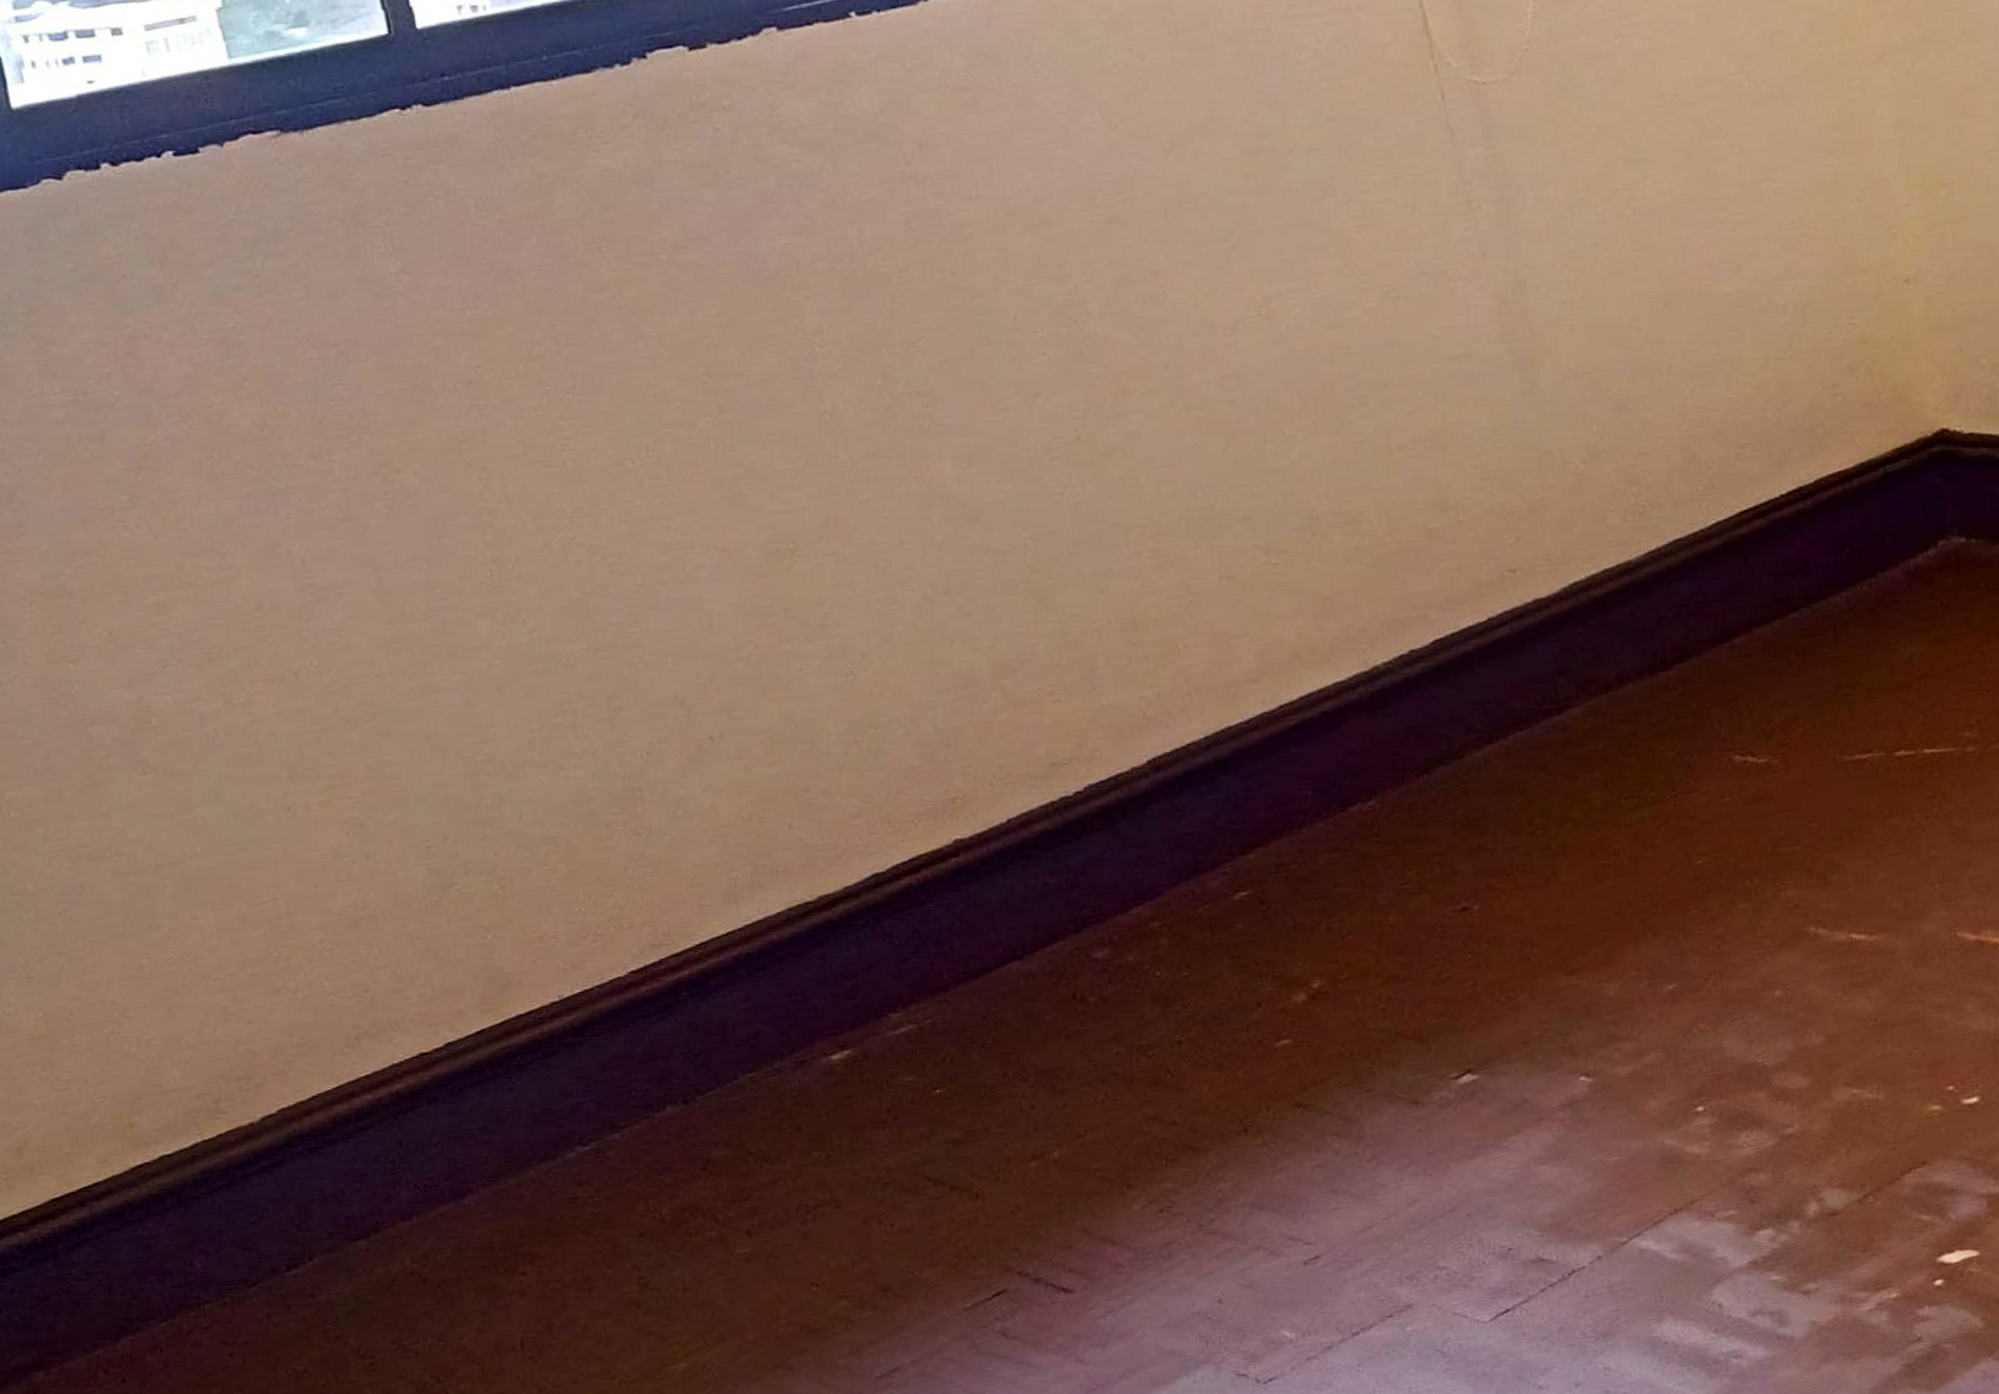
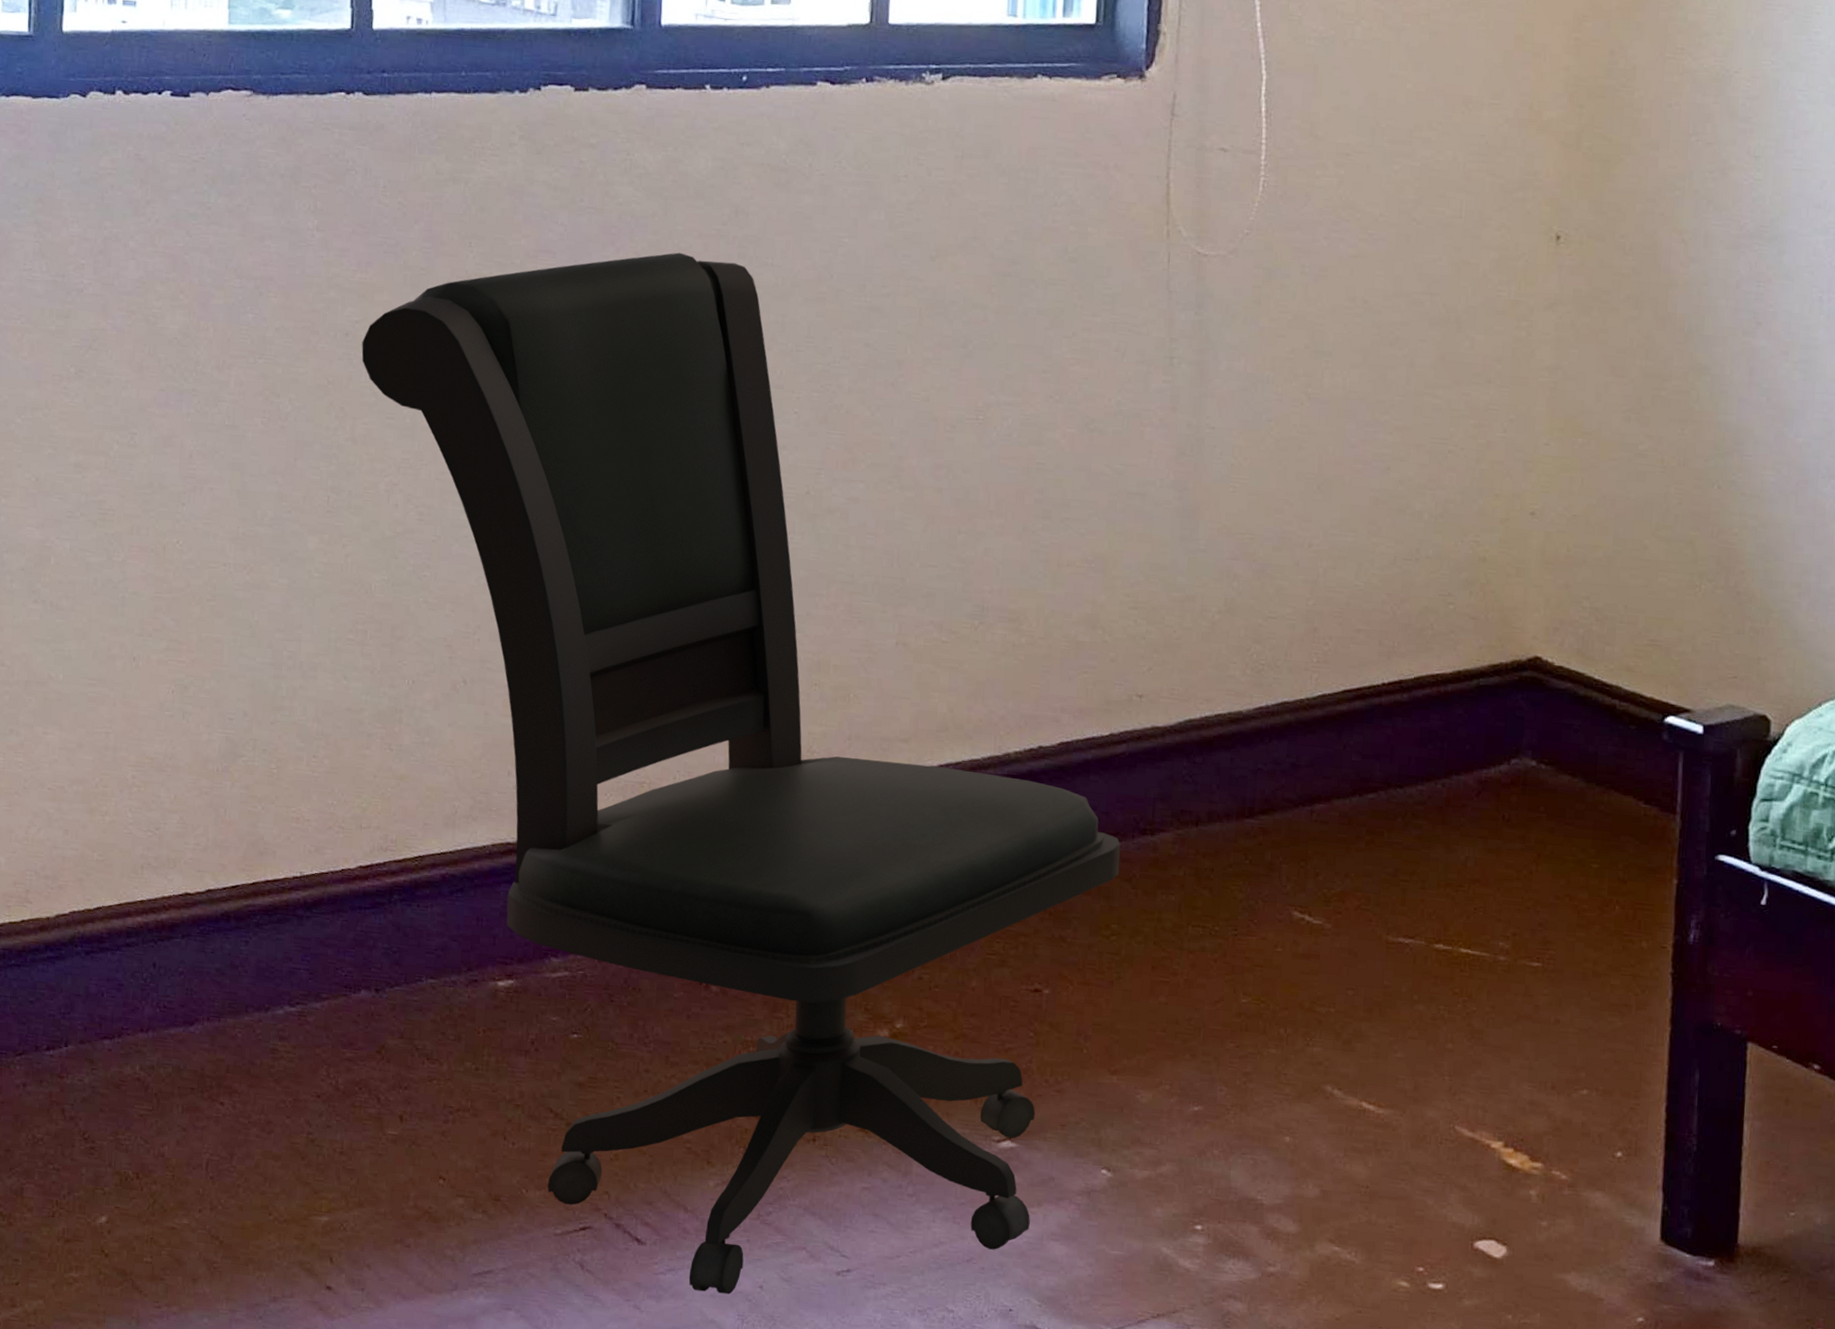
office chair: none [490,204,1531,1326] -> present [361,252,1121,1295]

